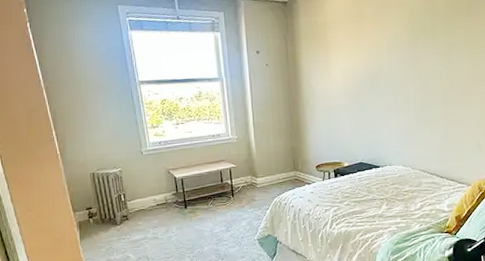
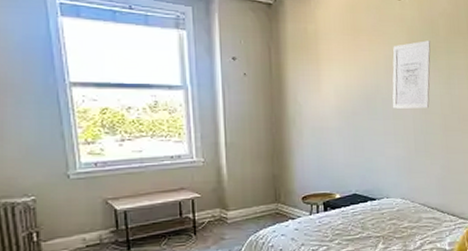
wall art: none [394,20,431,86] -> present [392,40,431,109]

